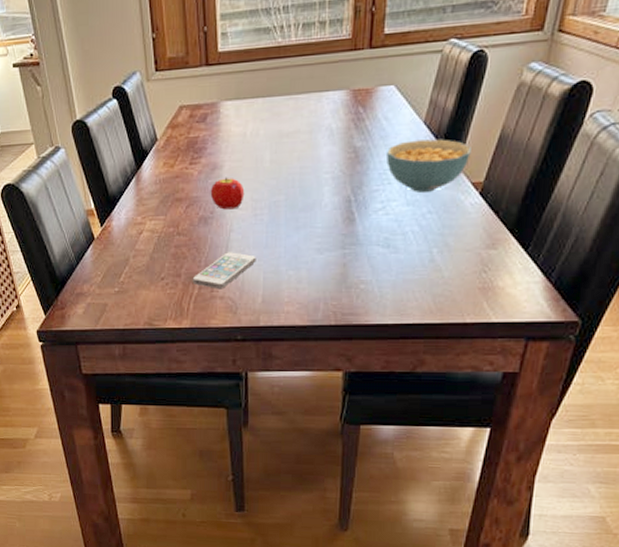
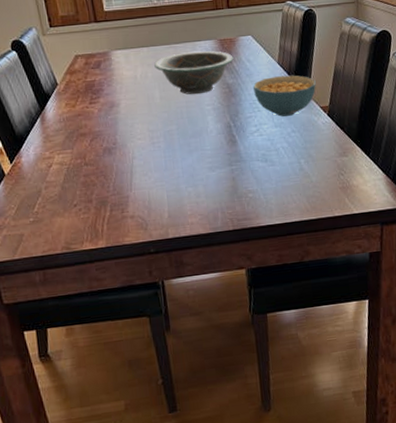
smartphone: present [192,252,256,290] -> none [103,176,159,210]
fruit: present [210,177,245,210] -> none [110,113,142,141]
decorative bowl: none [269,104,367,160] -> present [154,51,234,95]

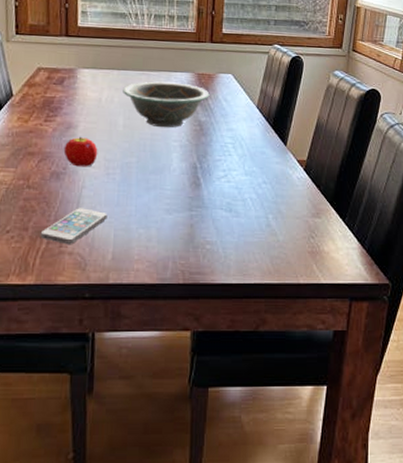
smartphone: none [103,176,159,210] -> present [40,208,107,245]
fruit: none [110,113,142,141] -> present [63,136,98,167]
cereal bowl: present [253,75,316,117] -> none [227,120,295,165]

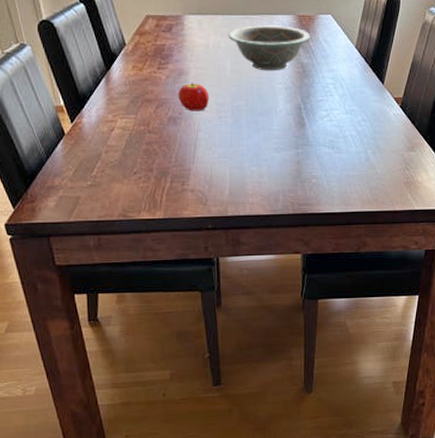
smartphone: present [40,208,107,245] -> none [164,149,222,183]

